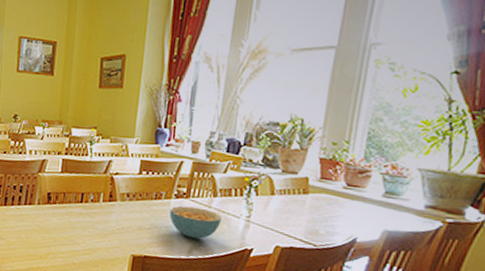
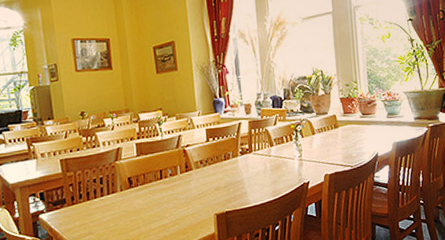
cereal bowl: present [169,205,223,240] -> none [239,158,281,186]

